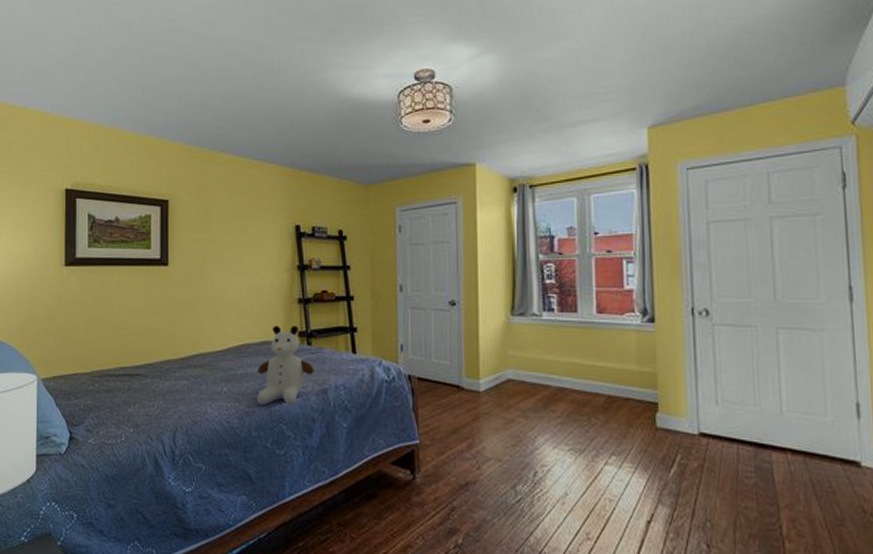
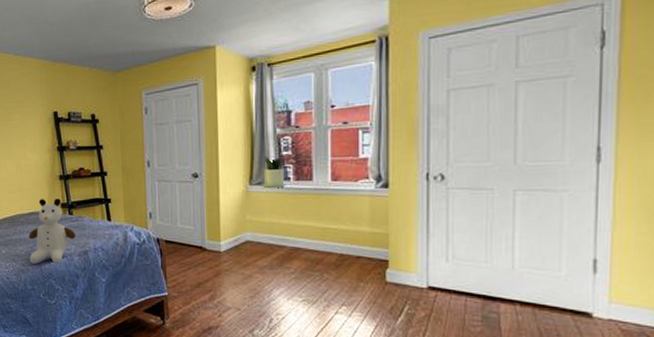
planter: none [525,284,550,320] -> present [263,155,287,189]

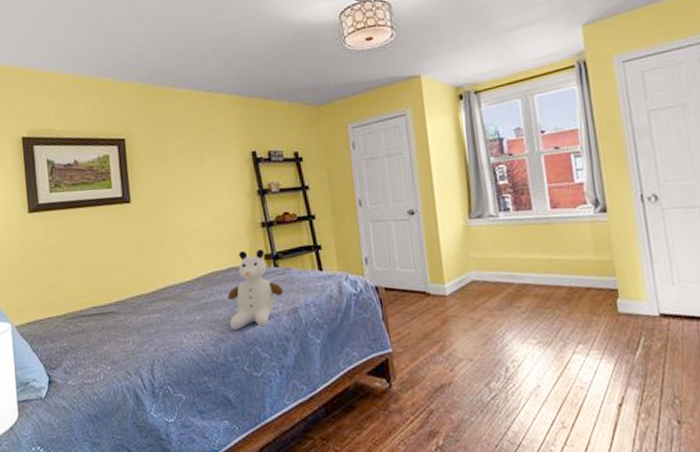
planter: present [263,155,287,189] -> none [482,185,507,221]

